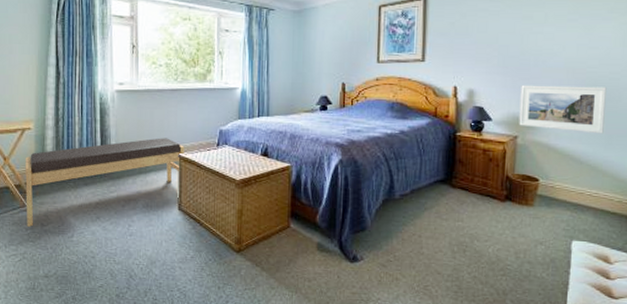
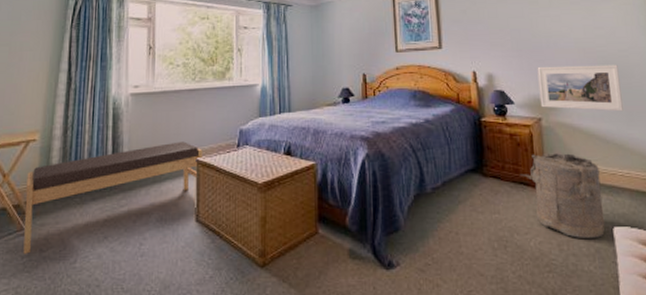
laundry hamper: none [488,170,568,250] -> present [520,153,605,239]

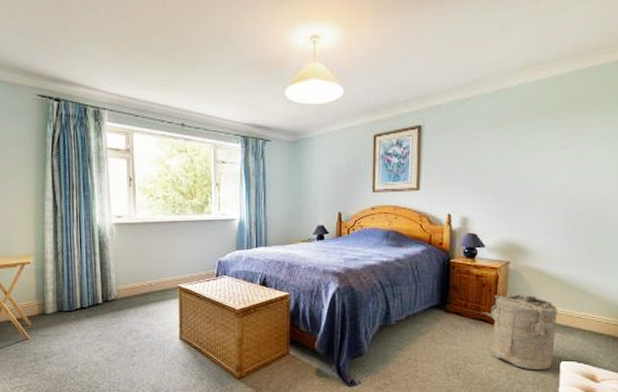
bench: present [23,141,203,254] -> none [26,269,184,359]
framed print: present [537,64,623,112] -> none [511,211,596,258]

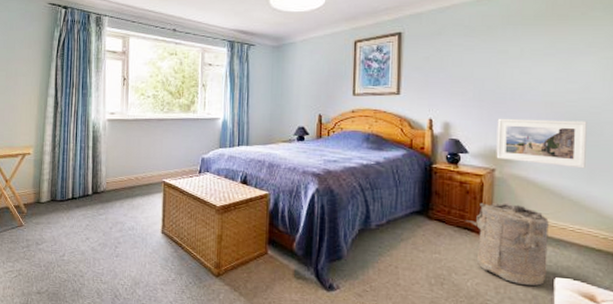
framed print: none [511,211,596,258] -> present [496,118,587,169]

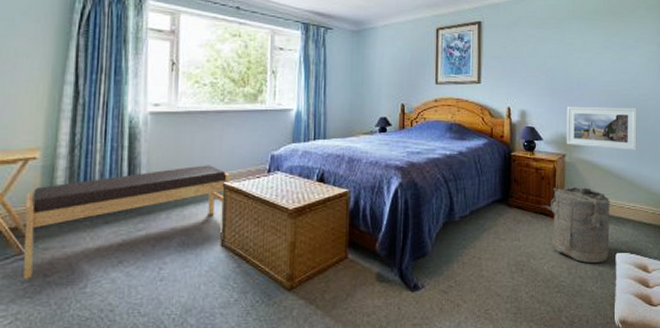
bench: none [23,164,169,245] -> present [23,165,230,279]

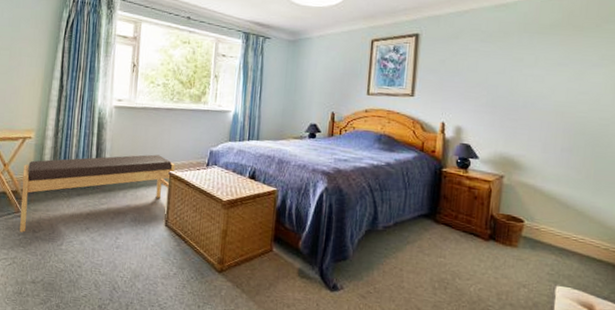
laundry hamper: present [541,187,610,264] -> none [471,208,553,294]
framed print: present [566,106,637,151] -> none [505,125,596,180]

